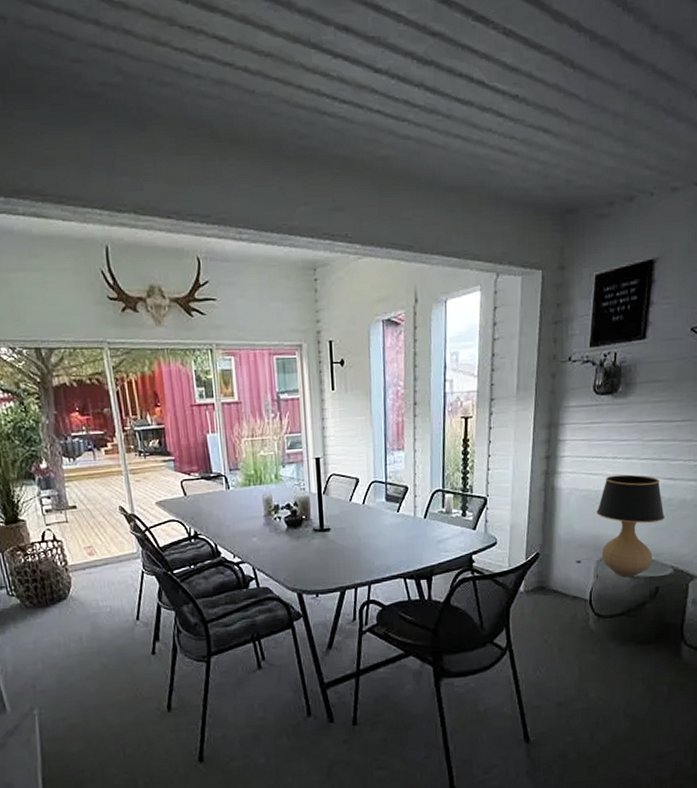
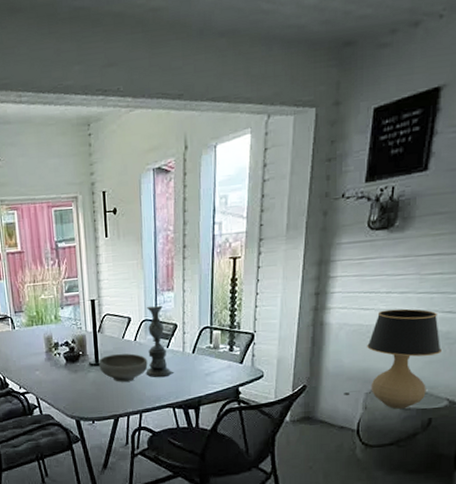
bowl: none [324,518,377,550] -> present [99,353,148,382]
candlestick: none [375,465,406,545] -> present [146,305,175,378]

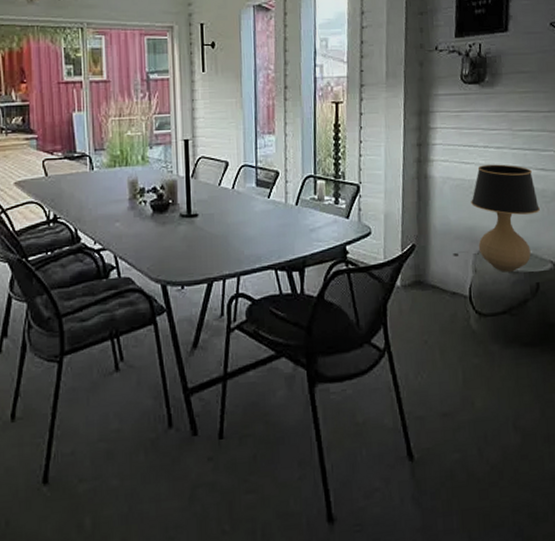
bowl: present [99,353,148,382] -> none [191,203,247,238]
candlestick: present [146,305,175,378] -> none [244,149,277,234]

